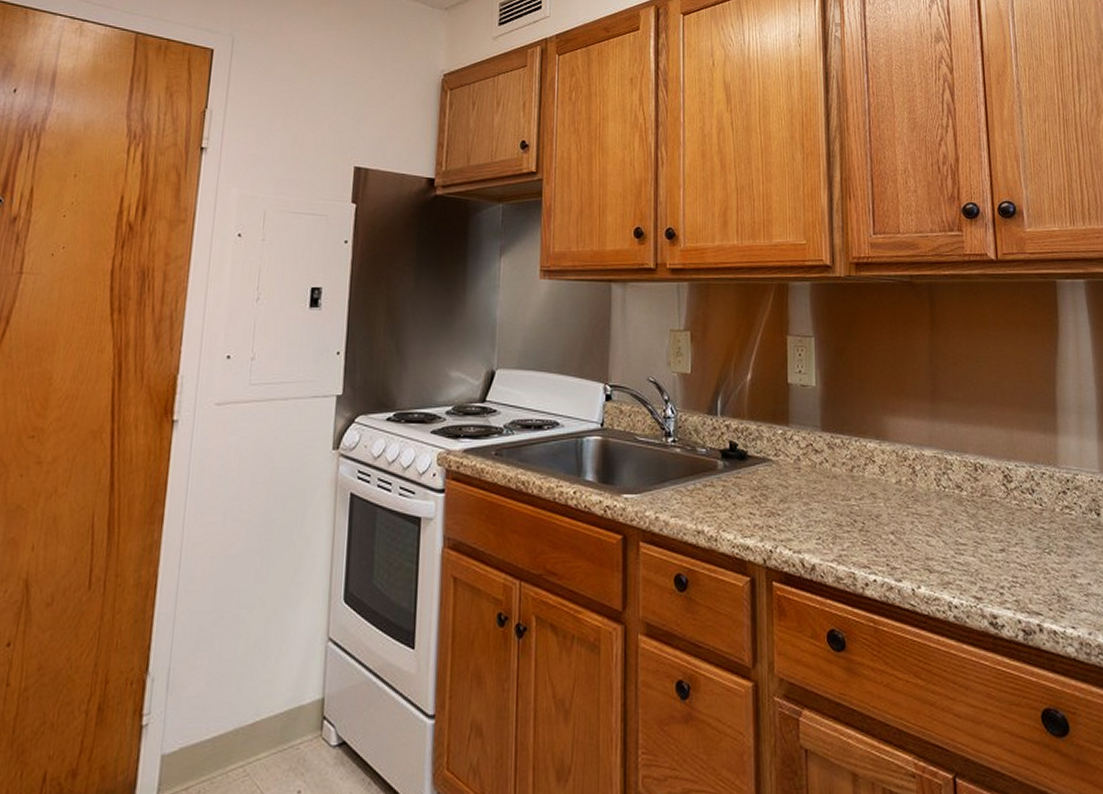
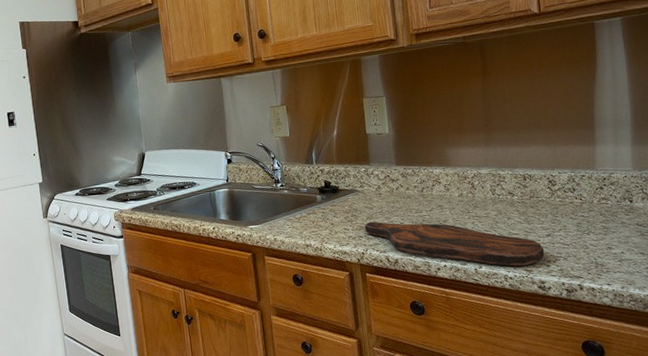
cutting board: none [776,506,998,590] -> present [365,221,545,267]

